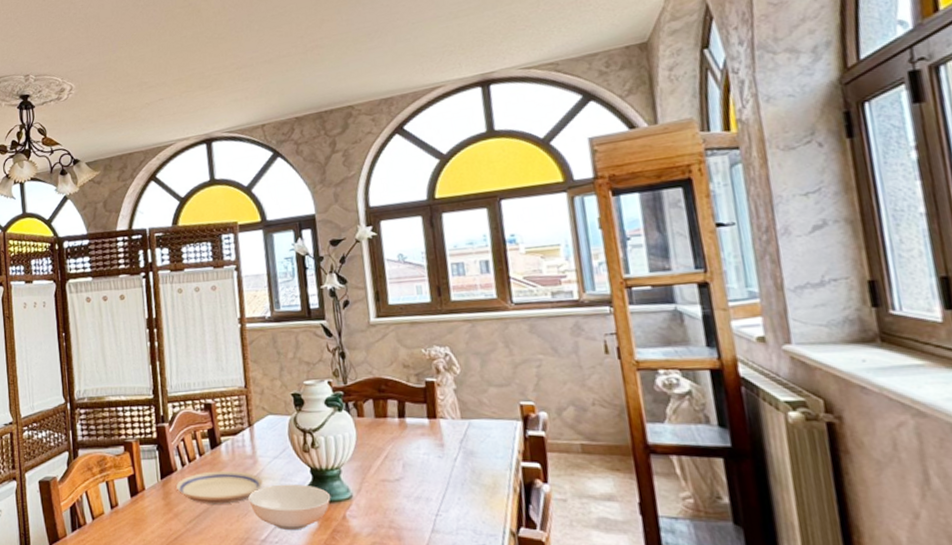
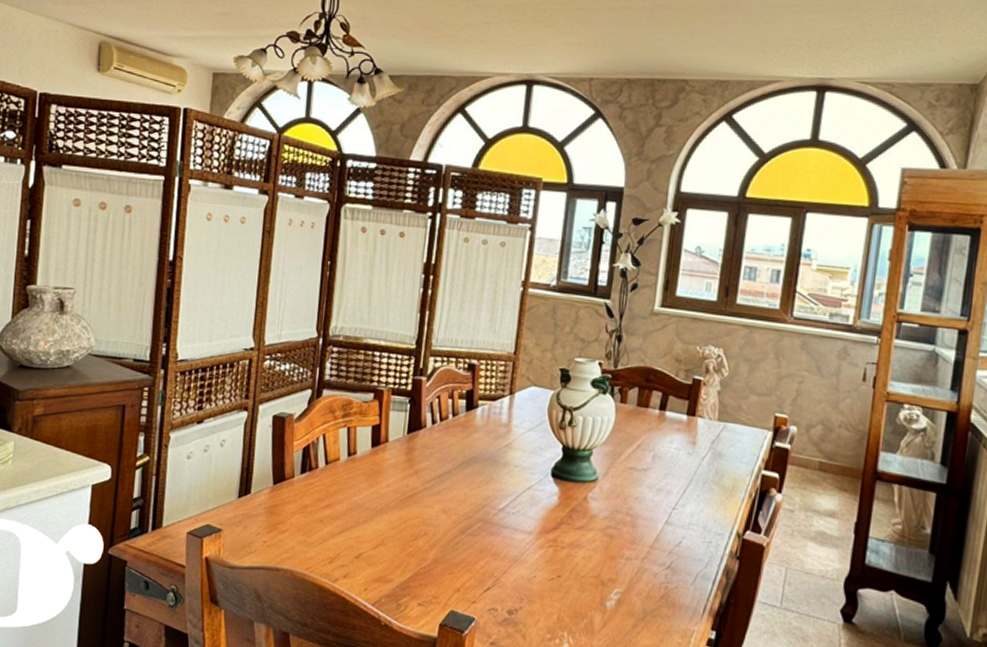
plate: present [176,470,263,504] -> none [422,433,512,468]
bowl: present [248,483,331,531] -> none [494,456,577,505]

